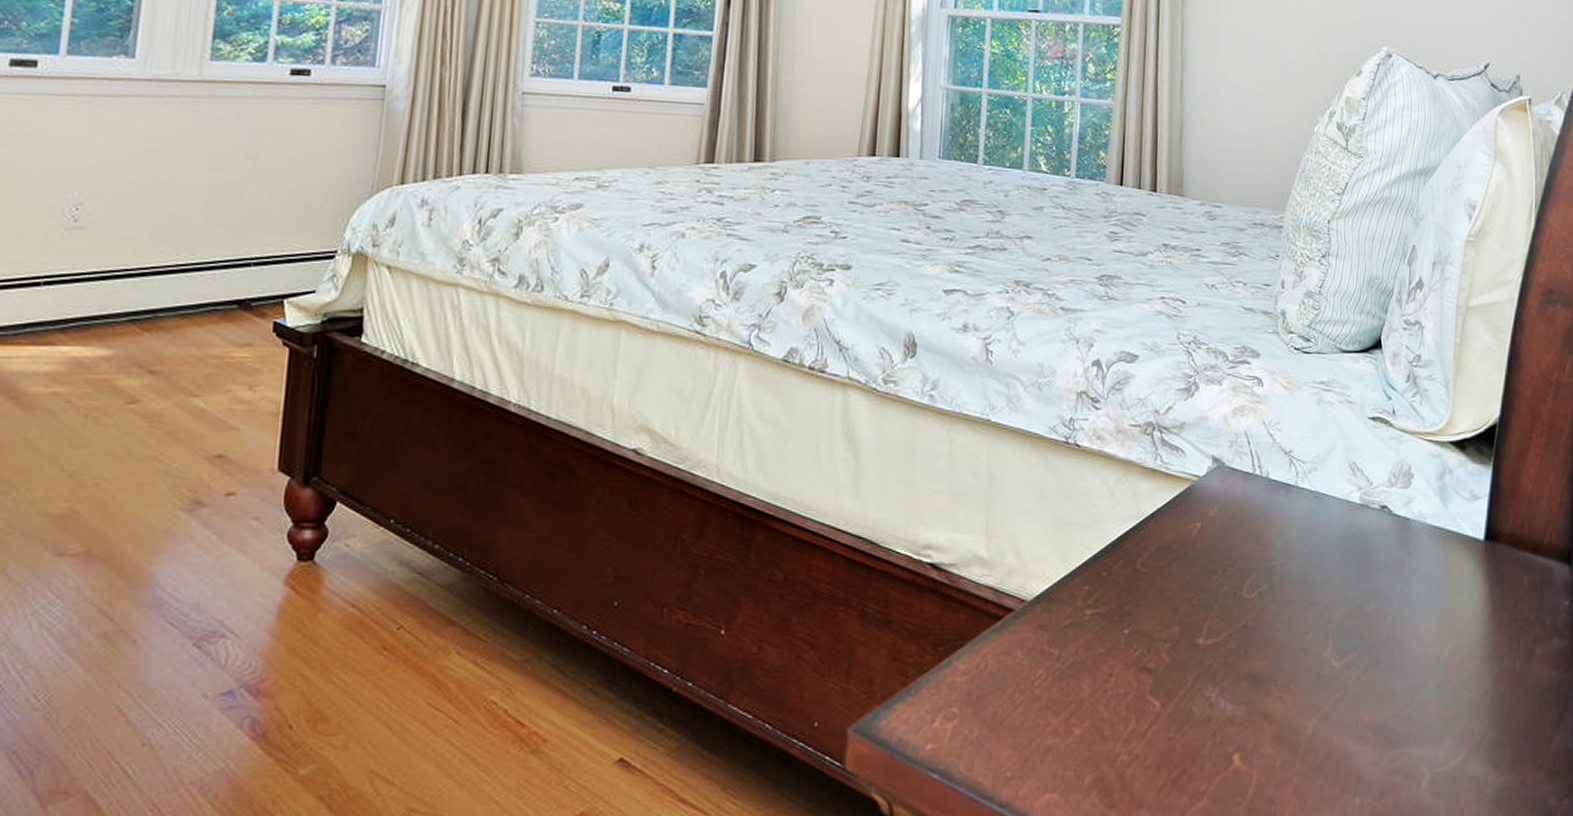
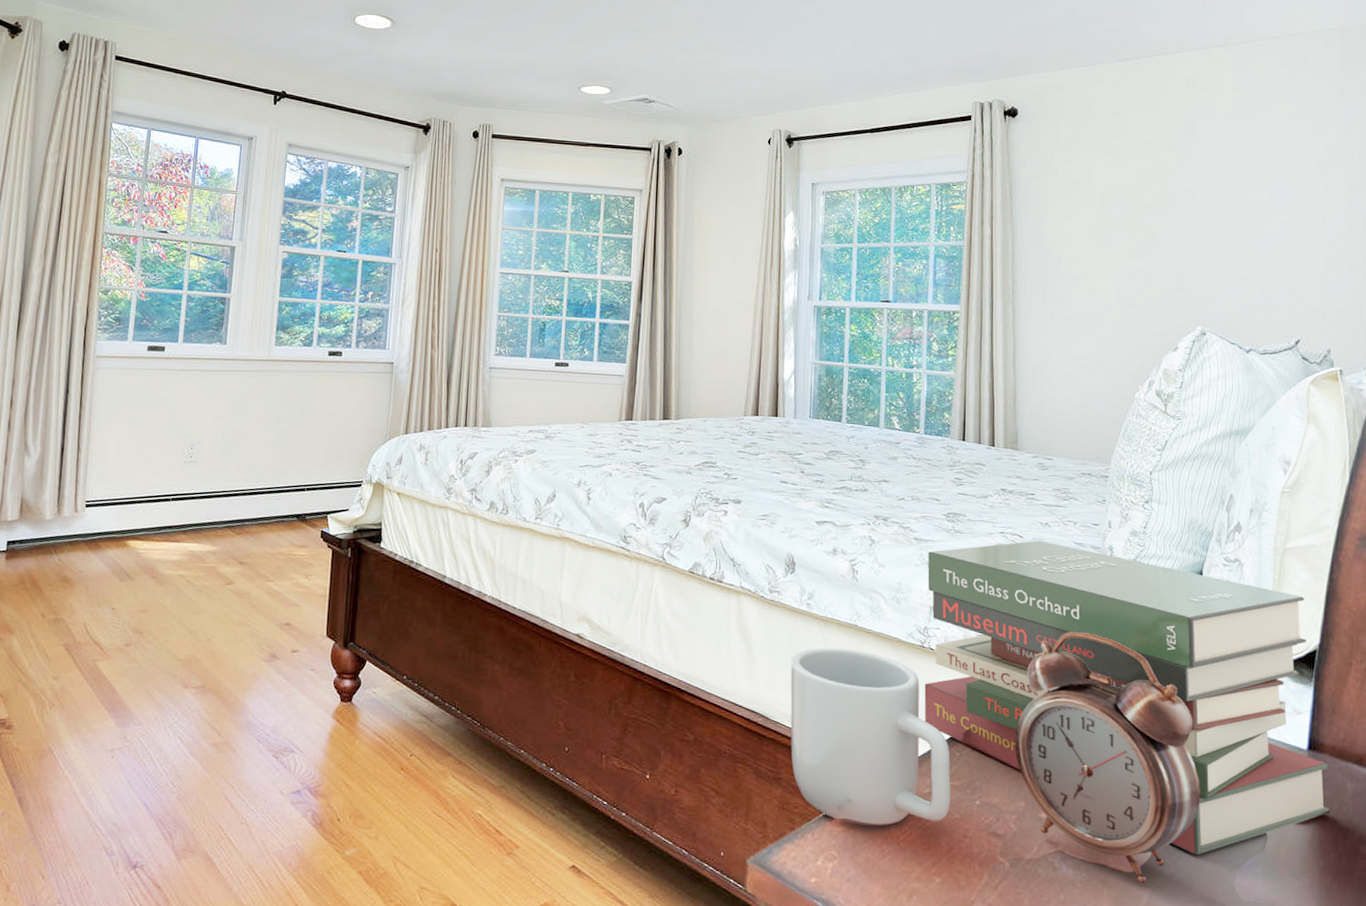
mug: none [905,450,1096,672] -> present [790,647,951,826]
books: none [1067,306,1506,673] -> present [924,540,1331,855]
alarm clock: none [1170,416,1372,713] -> present [1014,632,1200,884]

